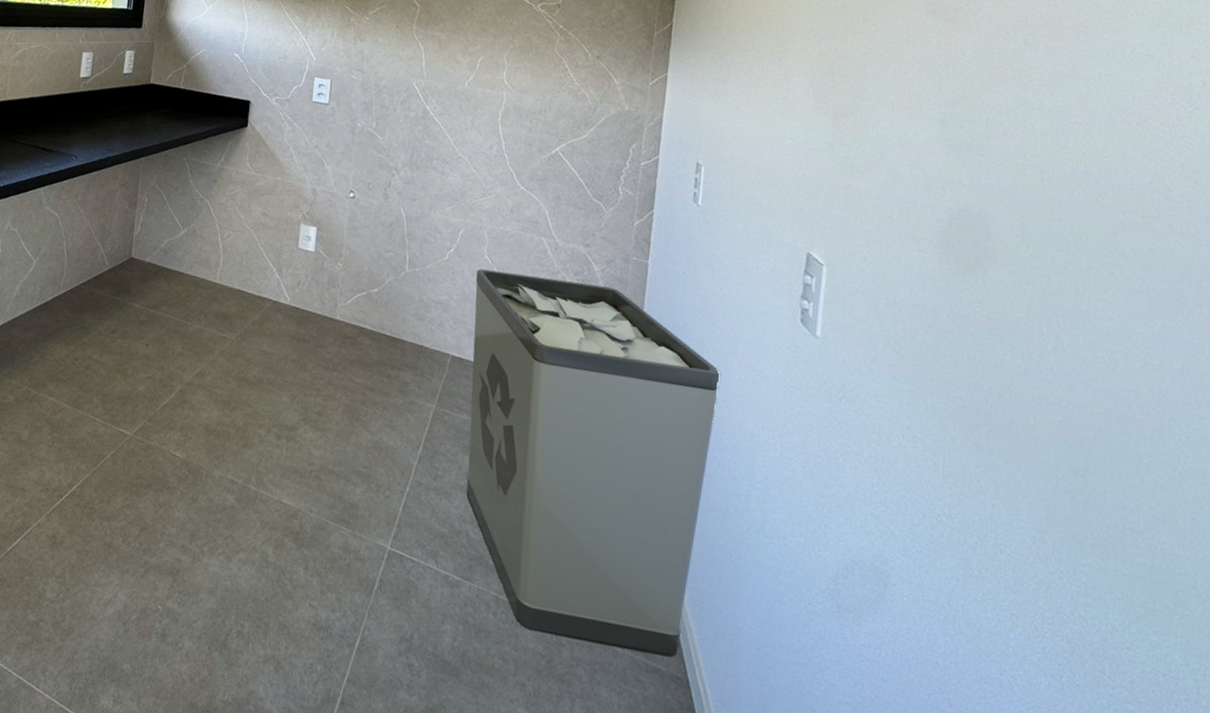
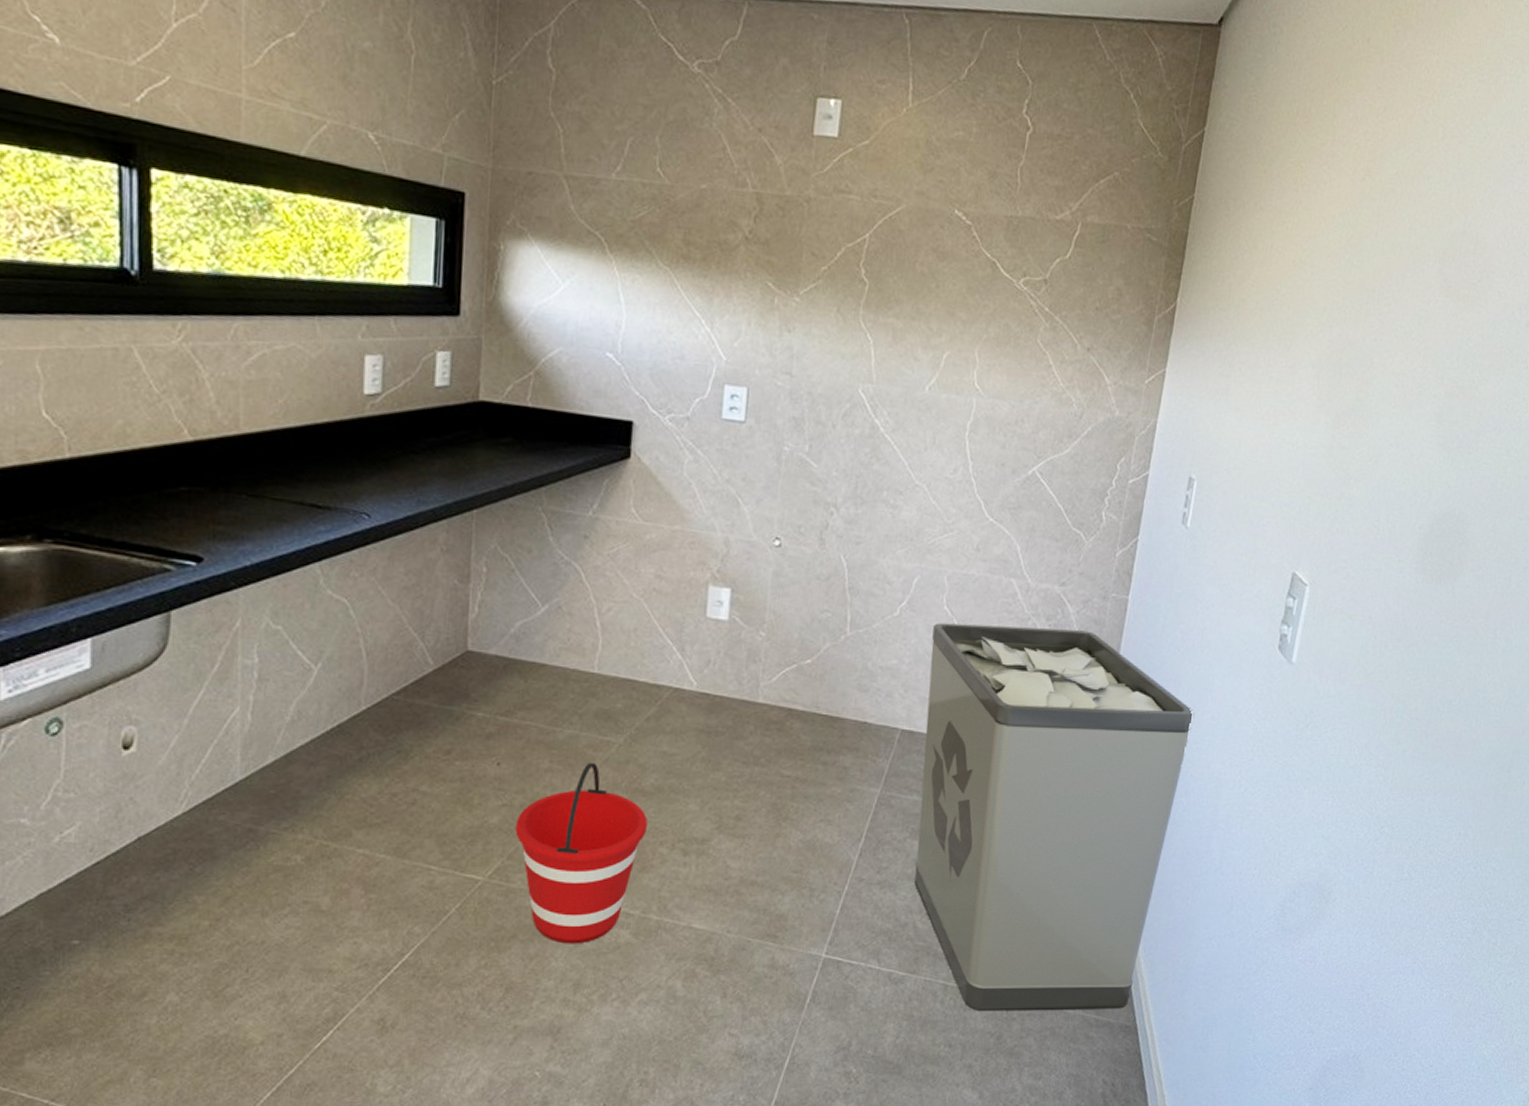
bucket: none [155,352,251,501] -> present [515,762,648,944]

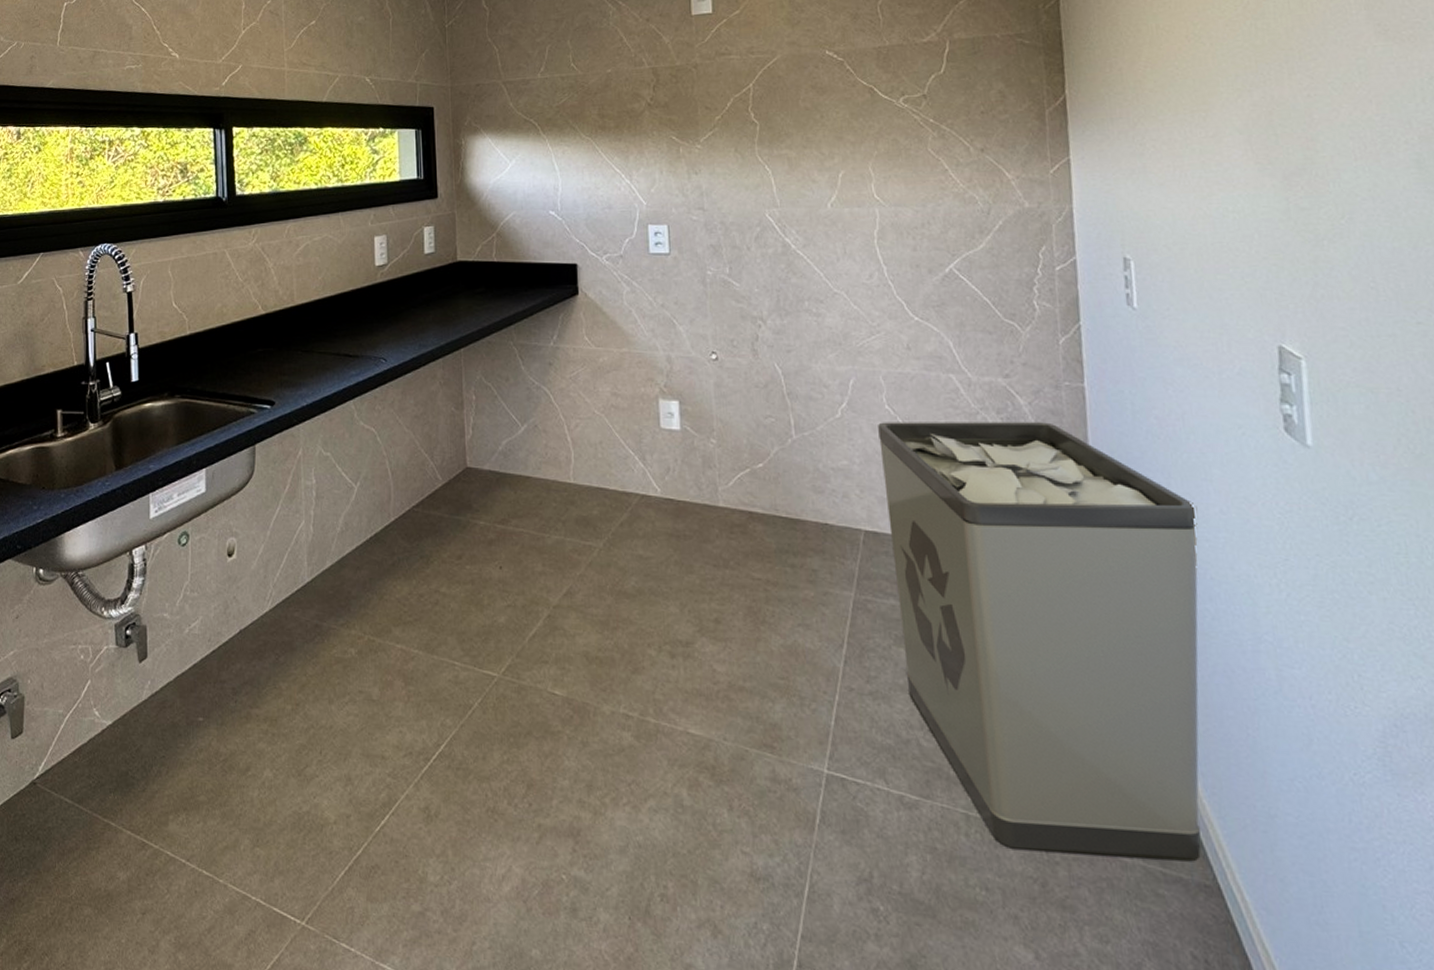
bucket: present [515,762,648,944] -> none [520,566,635,744]

